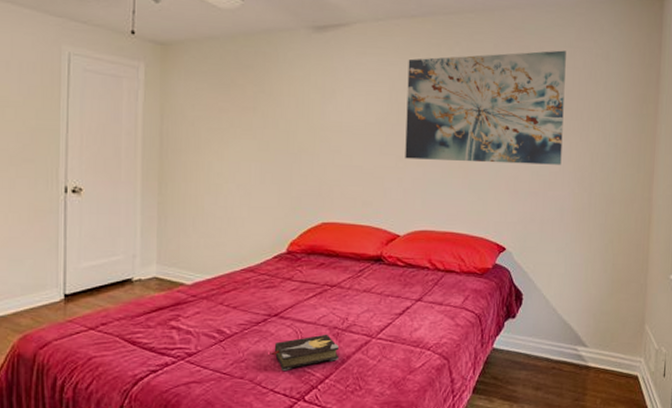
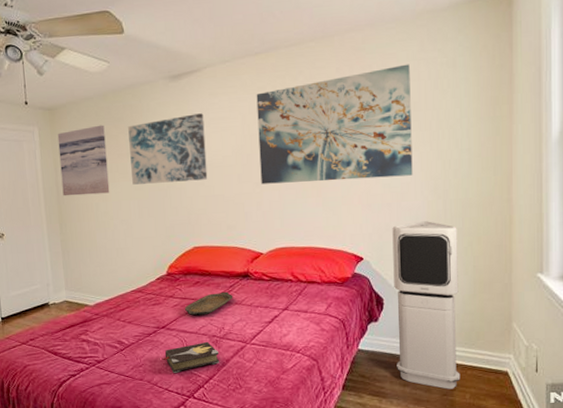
wall art: none [167,70,229,152] -> present [57,125,110,196]
wall art: none [256,72,348,147] -> present [128,113,208,185]
serving tray: none [304,276,362,303] -> present [185,291,233,316]
air purifier: none [531,214,600,394] -> present [392,221,461,389]

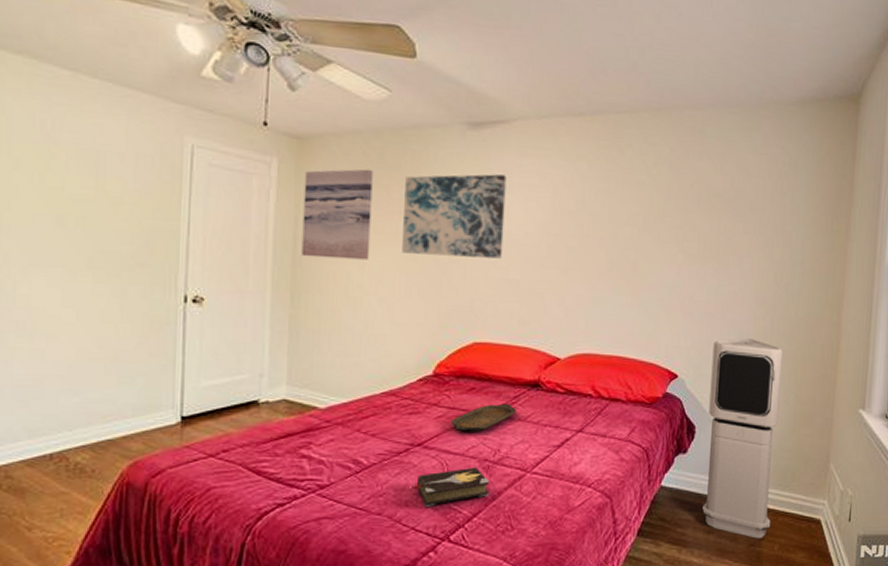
wall art: present [256,64,413,184] -> none [568,156,750,284]

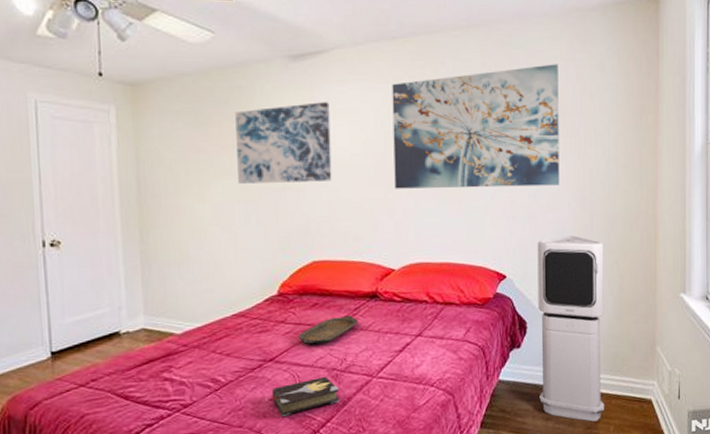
wall art: present [301,169,373,260] -> none [141,108,209,195]
wall art: none [568,156,750,284] -> present [392,64,560,189]

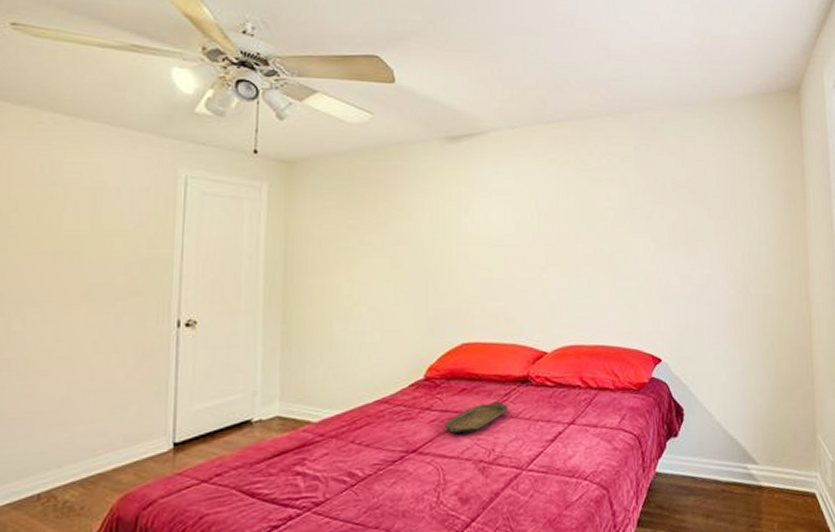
wall art: present [235,102,332,184] -> none [389,182,485,262]
hardback book: present [267,376,339,416] -> none [408,469,485,515]
wall art: present [392,64,560,189] -> none [546,149,713,269]
air purifier: present [537,236,605,422] -> none [692,318,768,519]

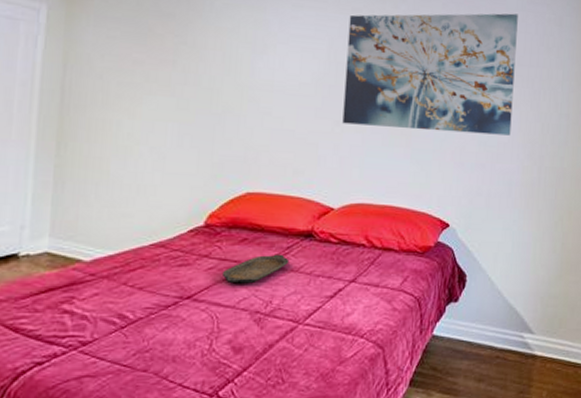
wall art: none [546,149,713,269] -> present [342,13,518,136]

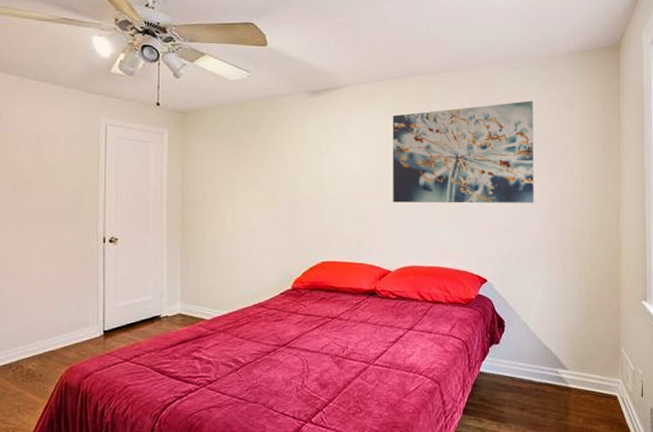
serving tray: present [223,254,290,284] -> none [308,309,359,334]

